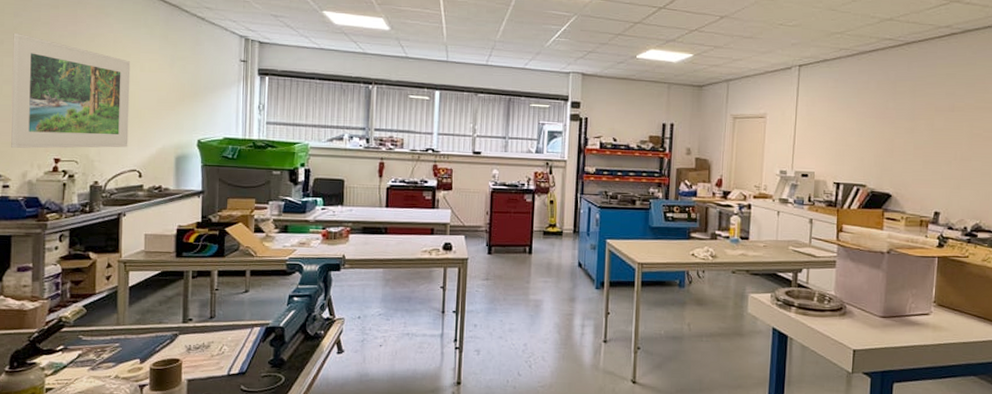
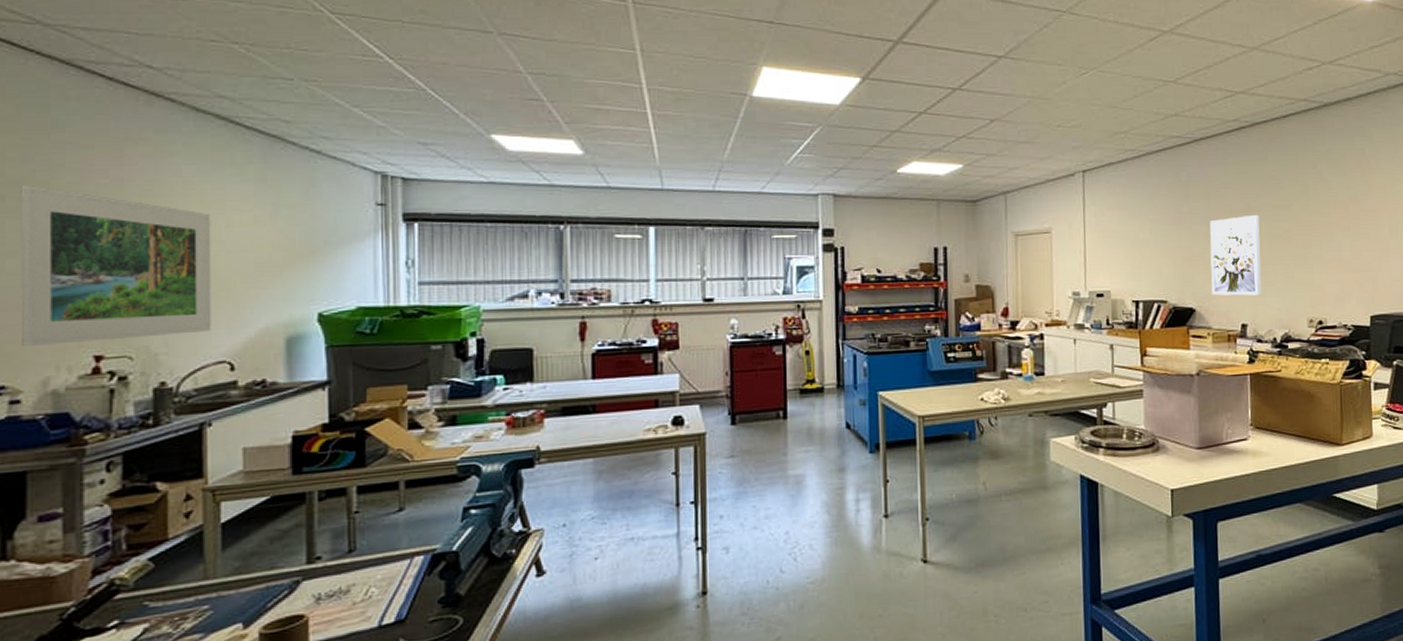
wall art: none [908,114,962,187] -> present [1210,214,1262,296]

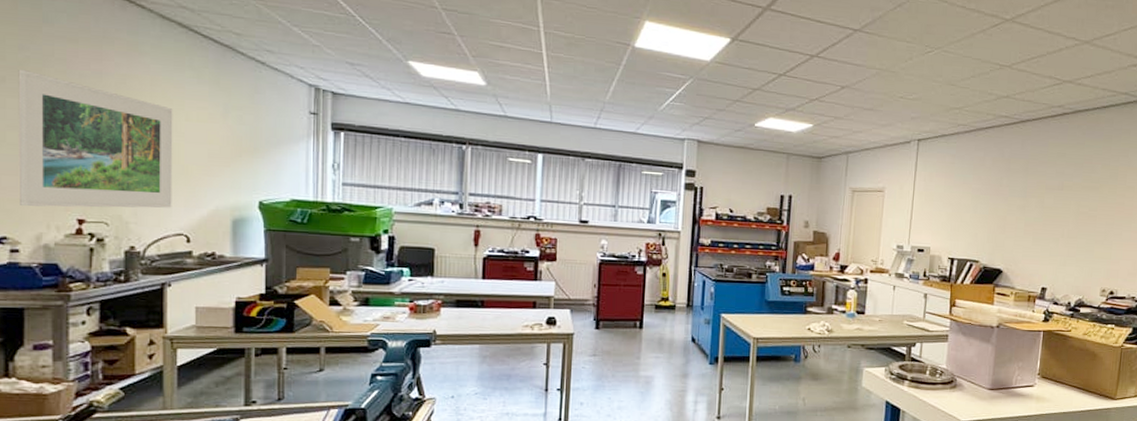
wall art: present [1210,214,1262,296] -> none [1018,192,1070,264]

